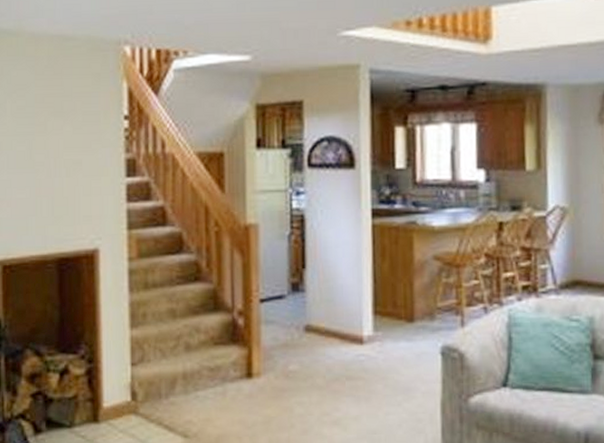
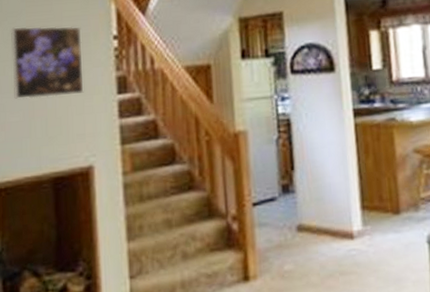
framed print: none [18,100,92,176] -> present [10,26,84,99]

